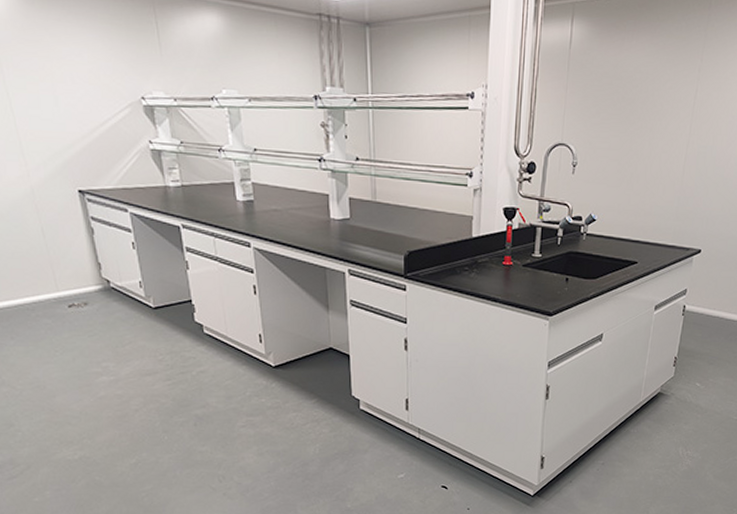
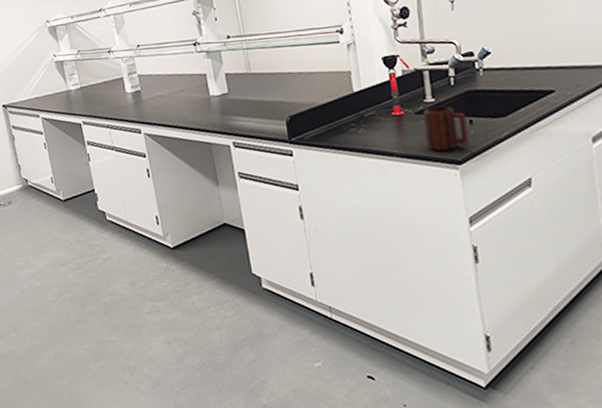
mug: none [527,261,563,303] -> present [422,105,469,151]

